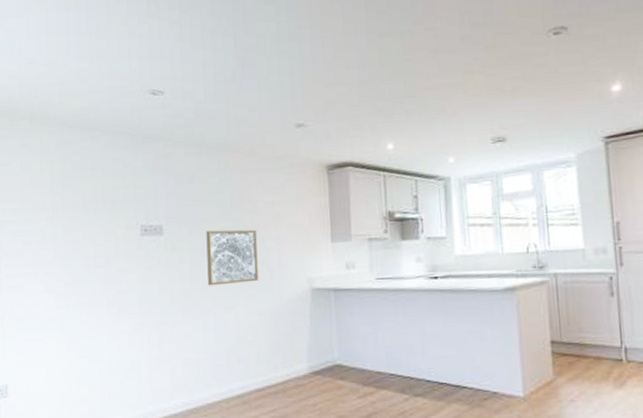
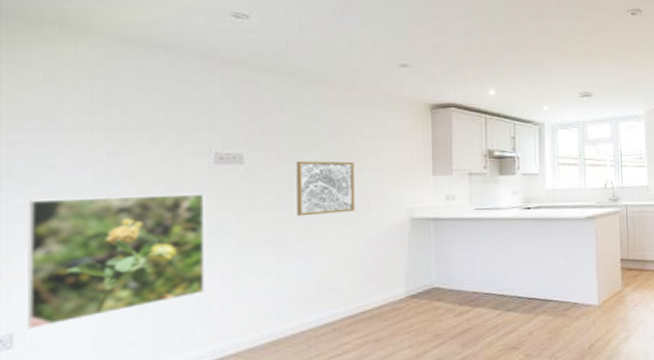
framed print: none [14,264,136,382] -> present [28,193,205,329]

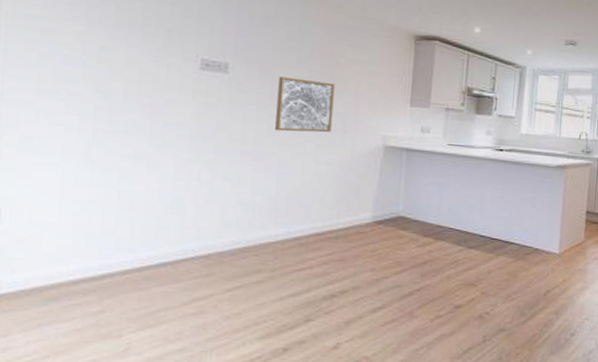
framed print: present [28,193,205,329] -> none [14,84,188,208]

